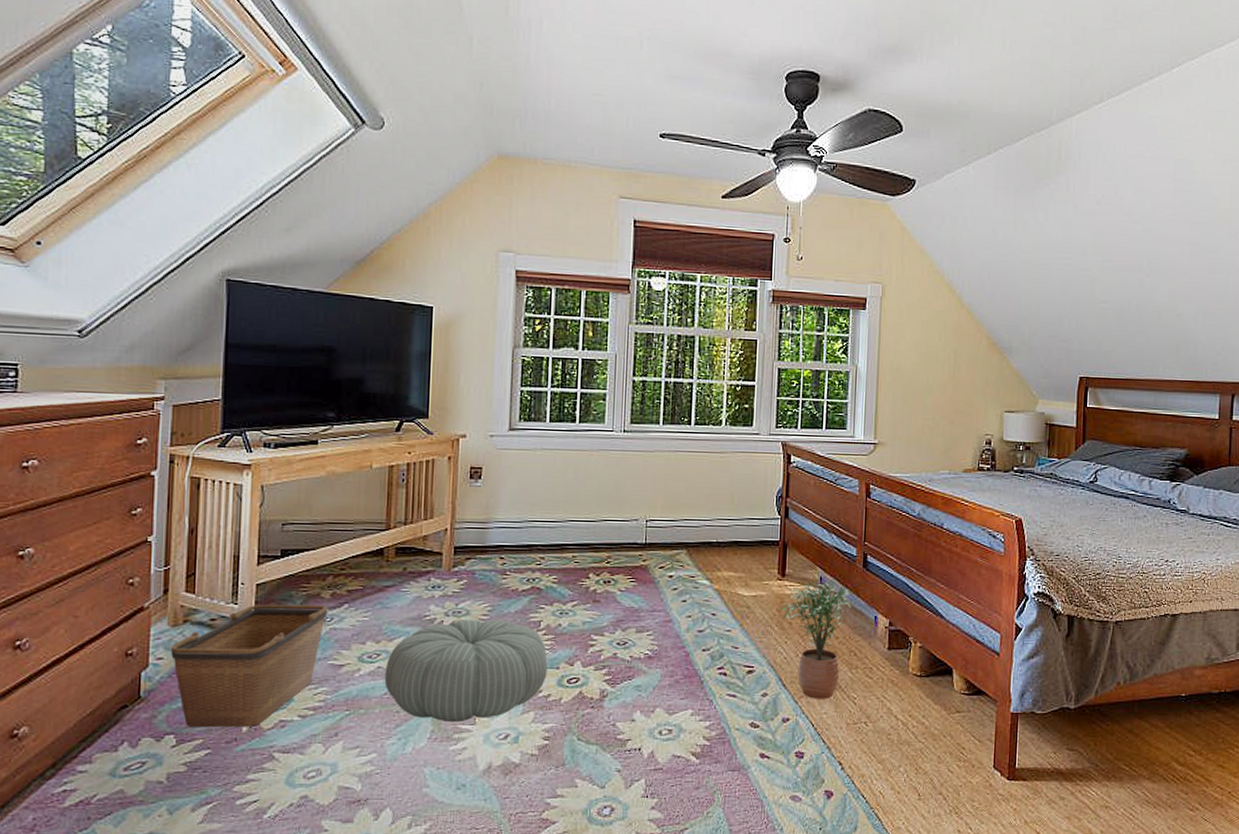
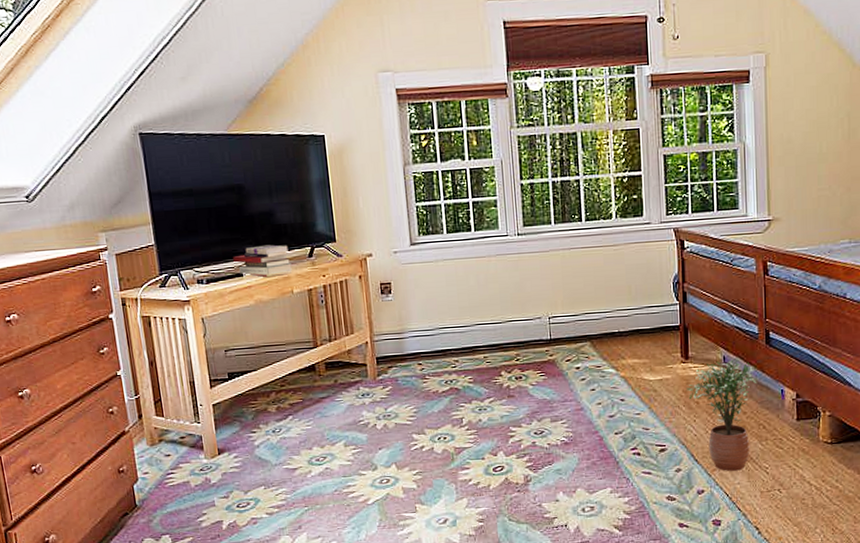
bicycle basket: present [171,604,328,727] -> none [153,418,276,528]
books: none [310,413,375,449] -> present [233,244,292,278]
pouf: present [384,619,548,723] -> none [332,419,475,512]

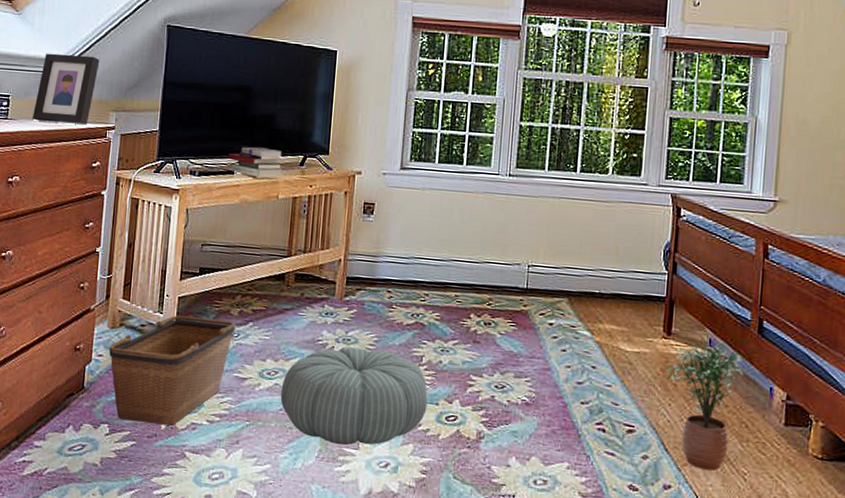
picture frame: none [12,177,77,254] -> present [33,53,100,125]
bicycle basket: none [153,418,276,528] -> present [109,315,236,426]
pouf: none [332,419,475,512] -> present [280,347,428,446]

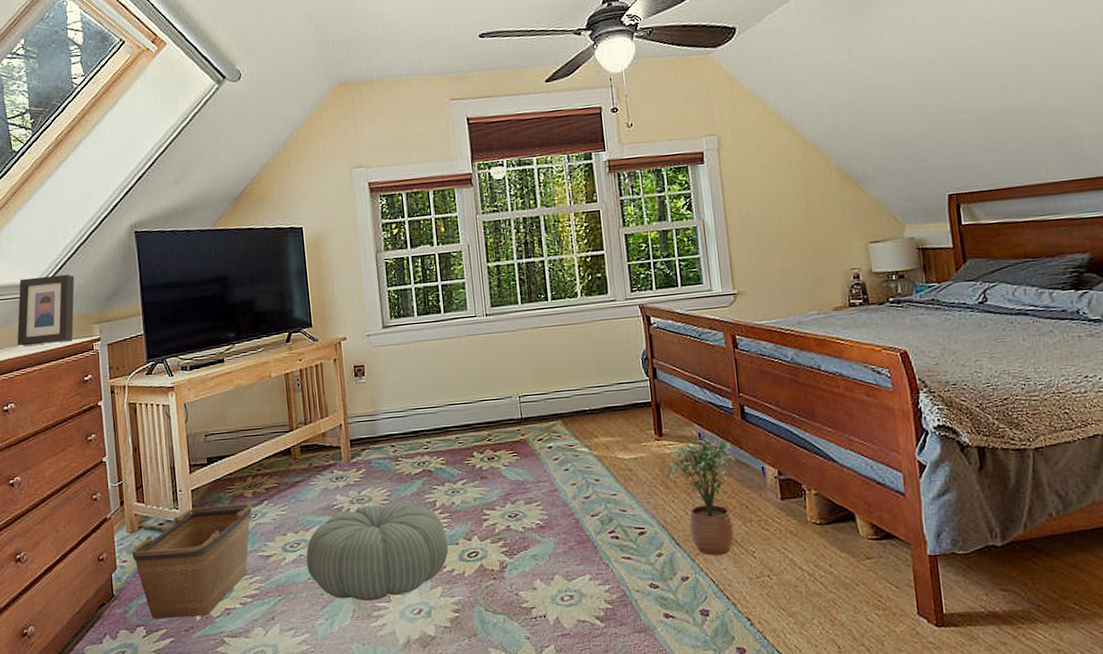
books: present [228,147,282,180] -> none [215,331,270,363]

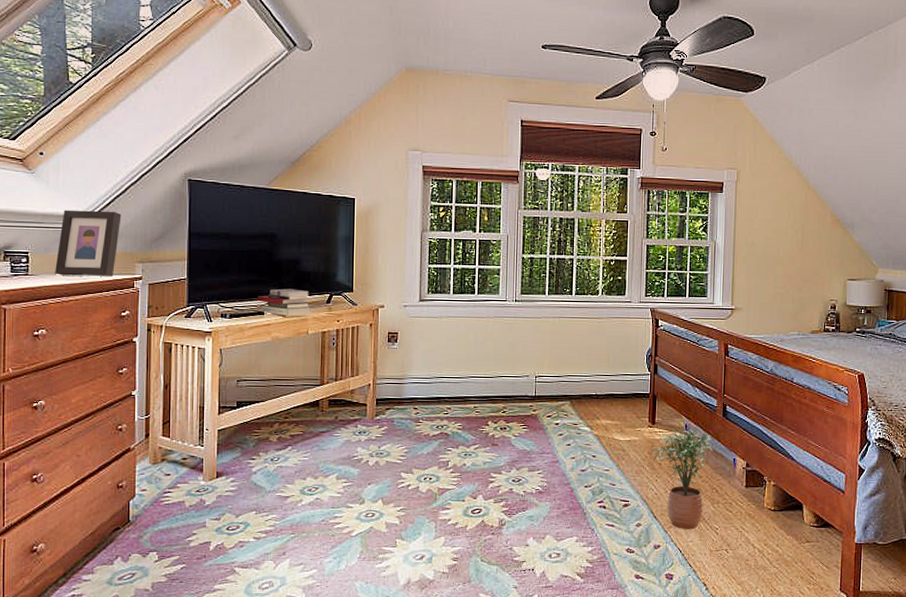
bicycle basket: present [132,503,252,619] -> none [153,446,275,546]
books: none [215,331,270,363] -> present [257,288,310,318]
pouf: present [306,503,449,602] -> none [322,459,455,545]

